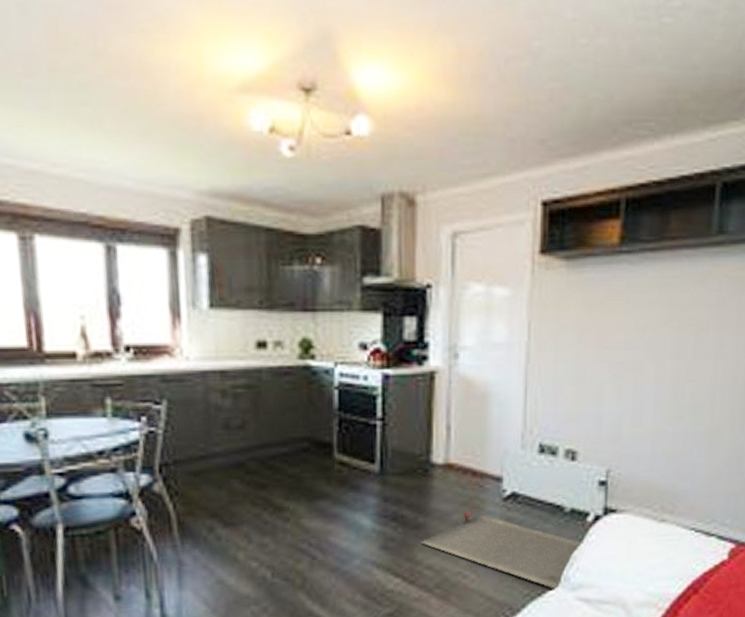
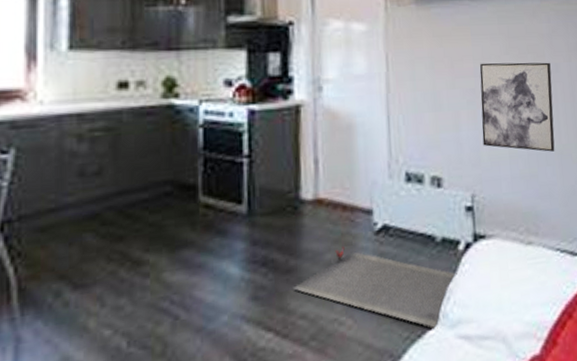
wall art: none [625,334,714,432] -> present [479,62,555,152]

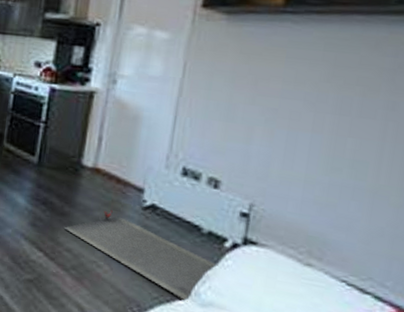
wall art: present [479,62,555,152] -> none [275,86,386,189]

